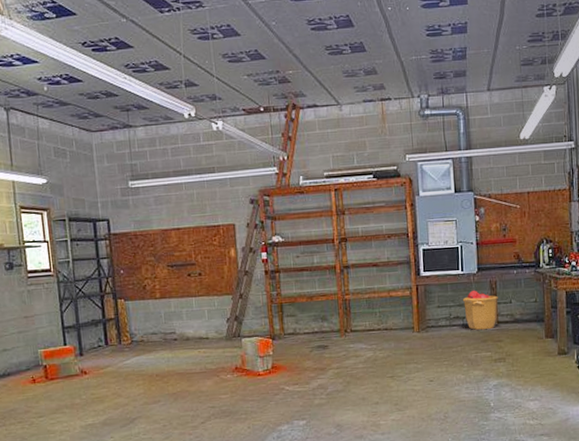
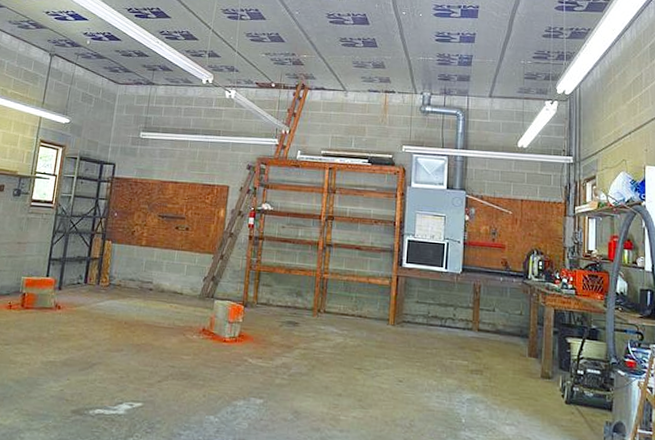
trash can: present [462,289,498,330] -> none [443,289,481,336]

